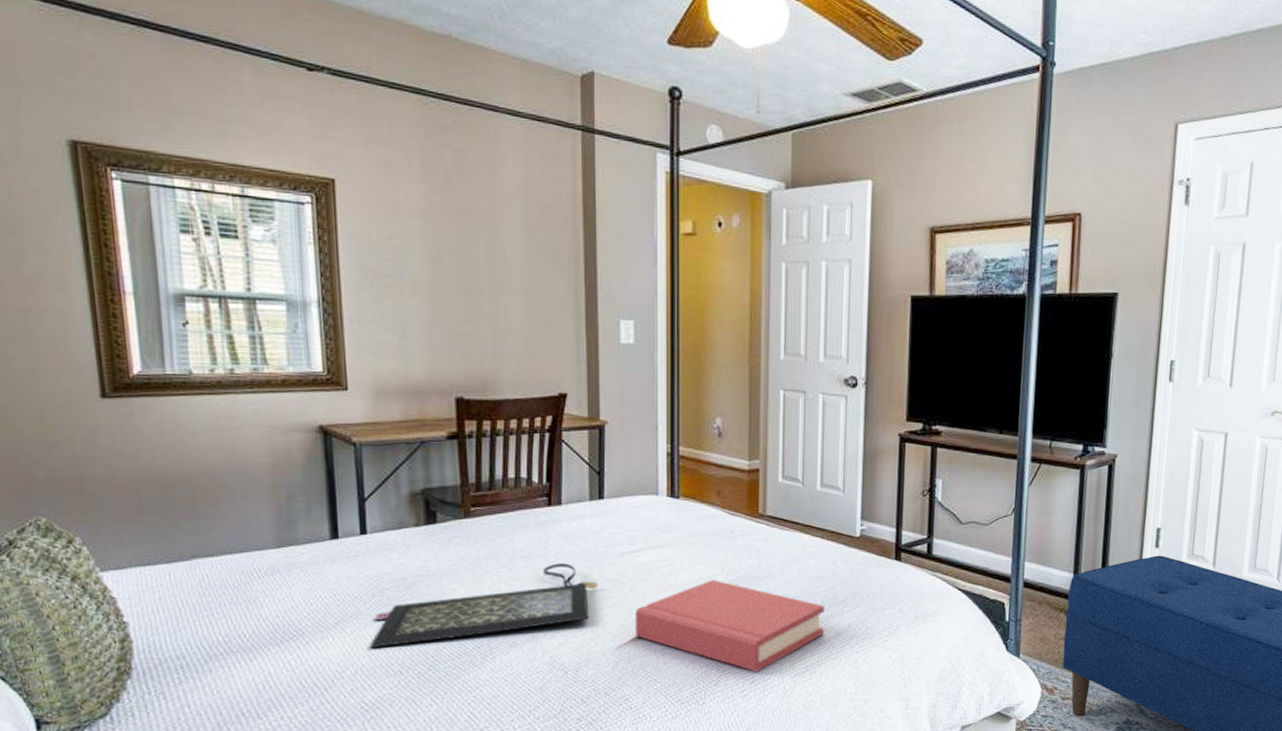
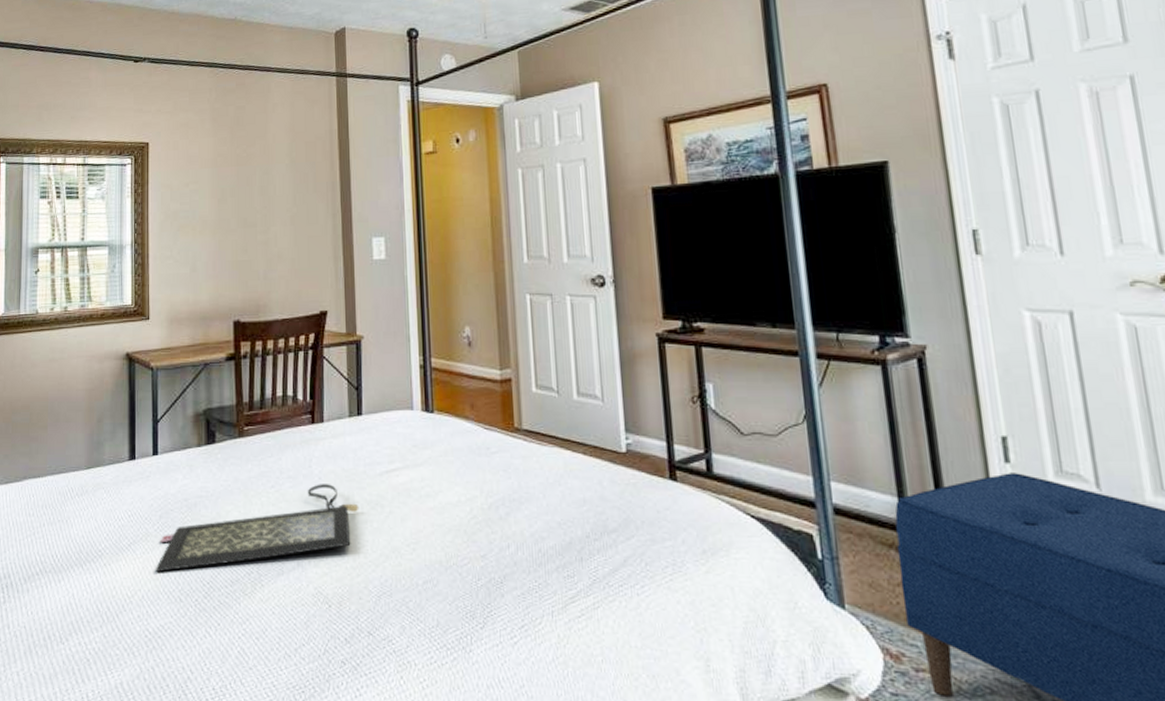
hardback book: present [635,579,824,672] -> none [396,502,597,614]

